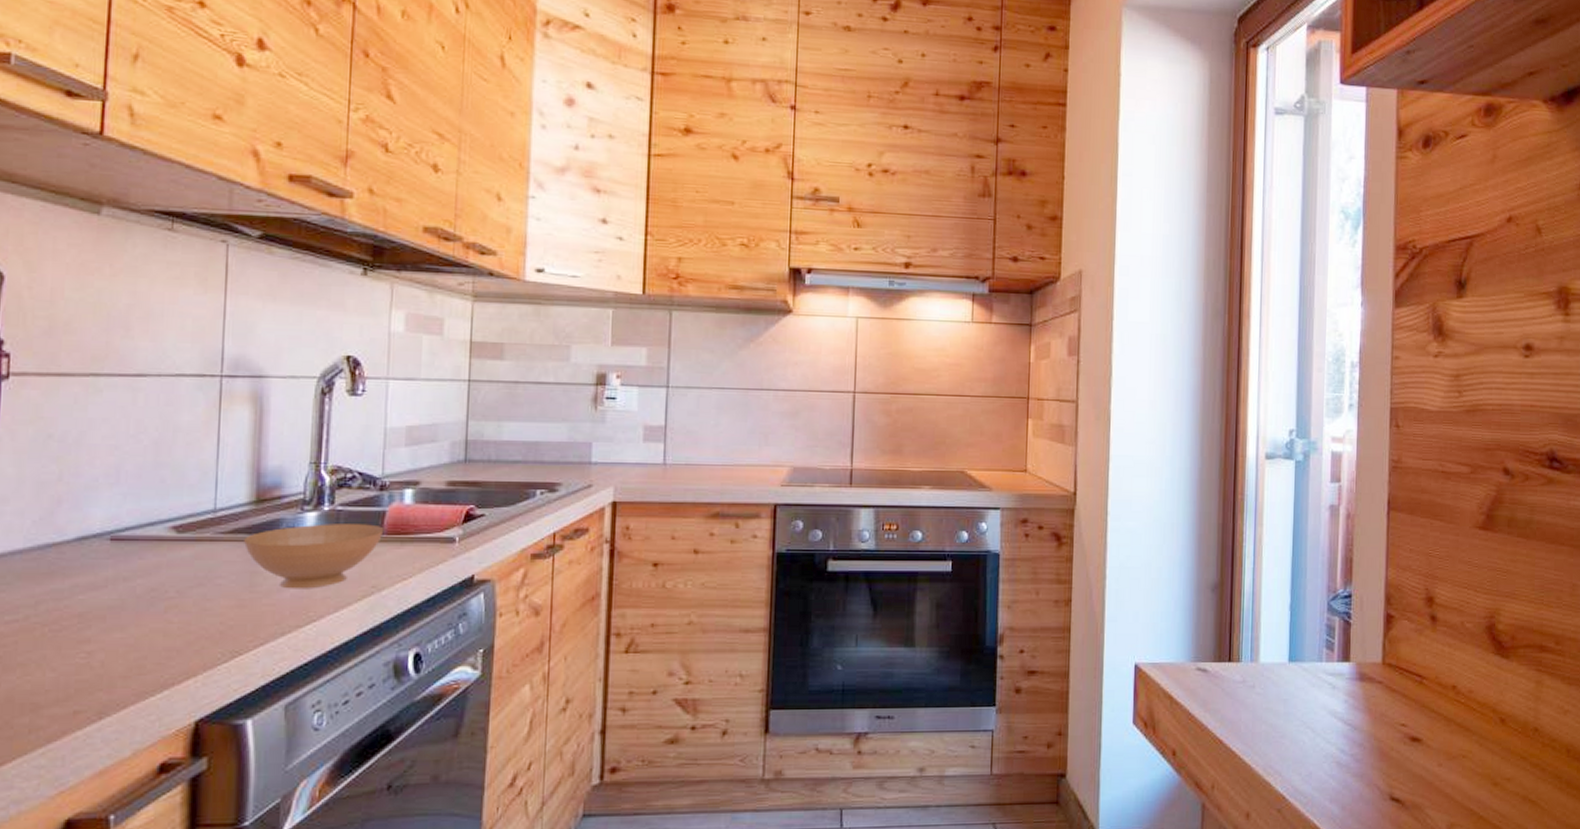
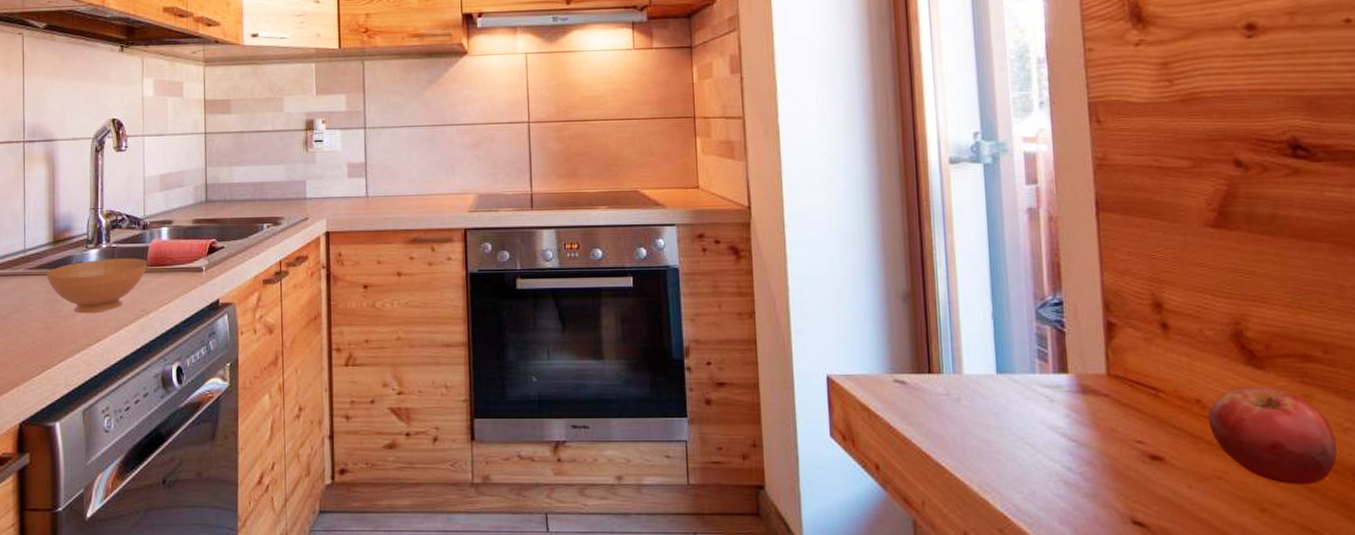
fruit: none [1460,674,1558,761] -> present [1207,387,1338,485]

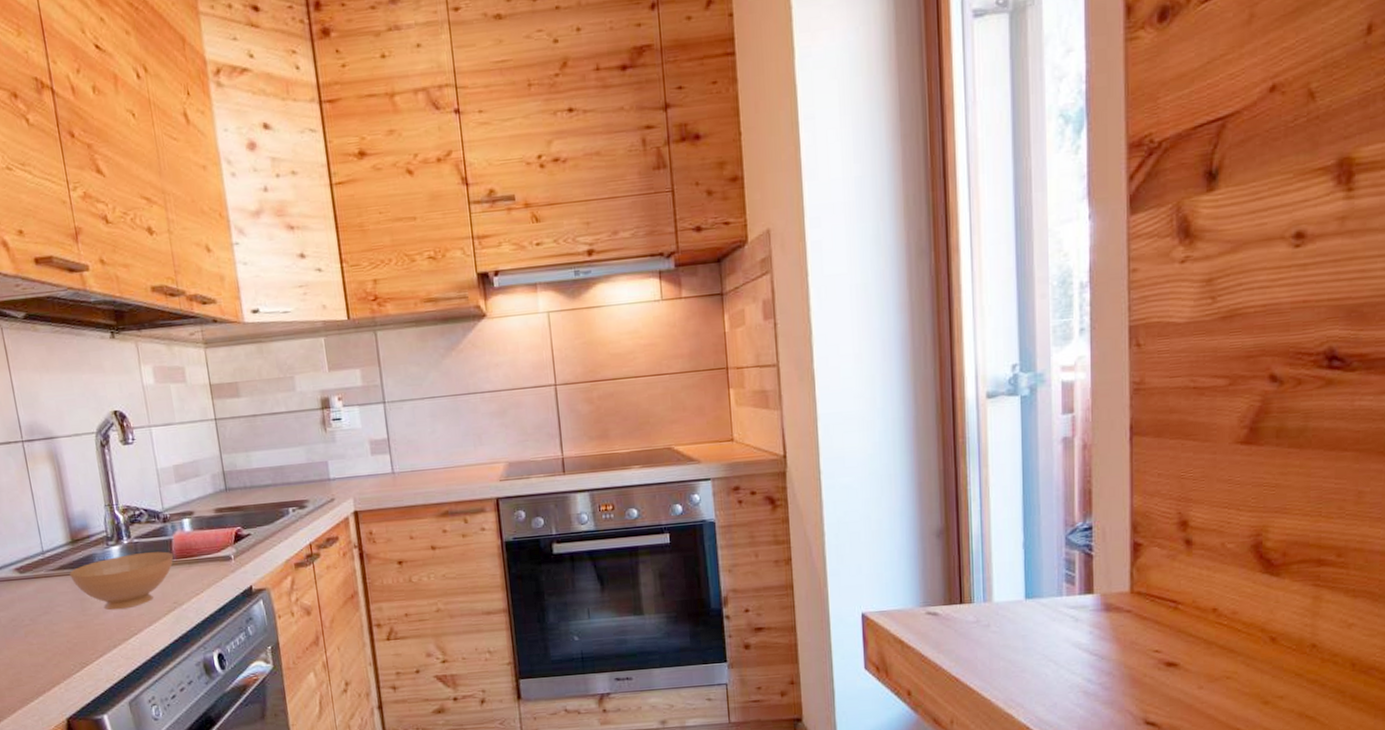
fruit: present [1207,387,1338,485] -> none [1222,592,1340,678]

